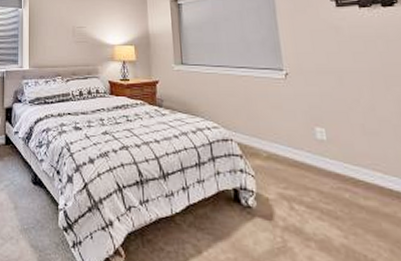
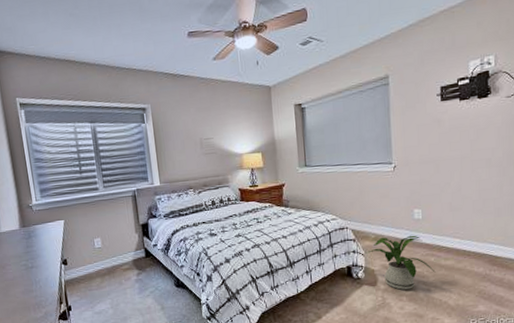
house plant: none [256,158,353,233] -> present [365,235,436,290]

